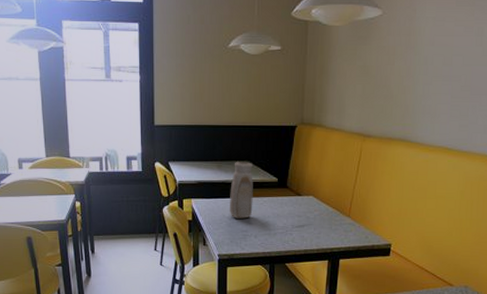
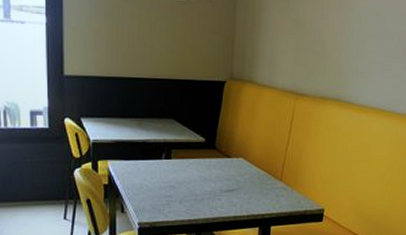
vase: present [230,162,253,219] -> none [151,119,178,183]

